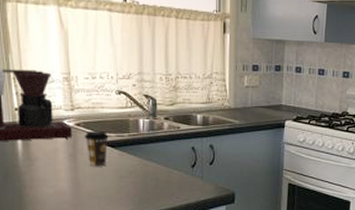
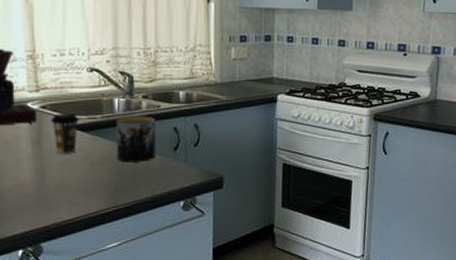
mug: none [141,136,176,177] -> present [116,116,156,163]

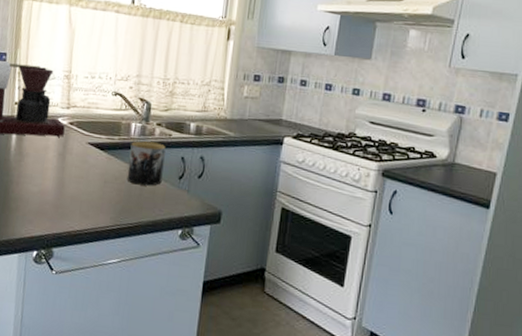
coffee cup: present [50,113,79,154] -> none [75,130,100,169]

